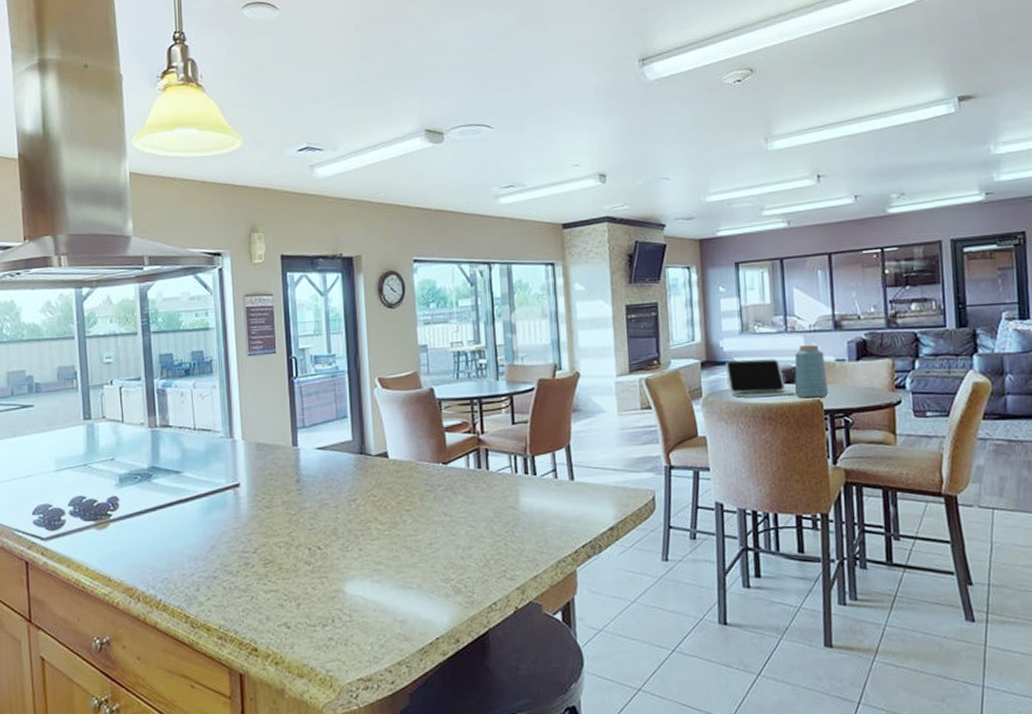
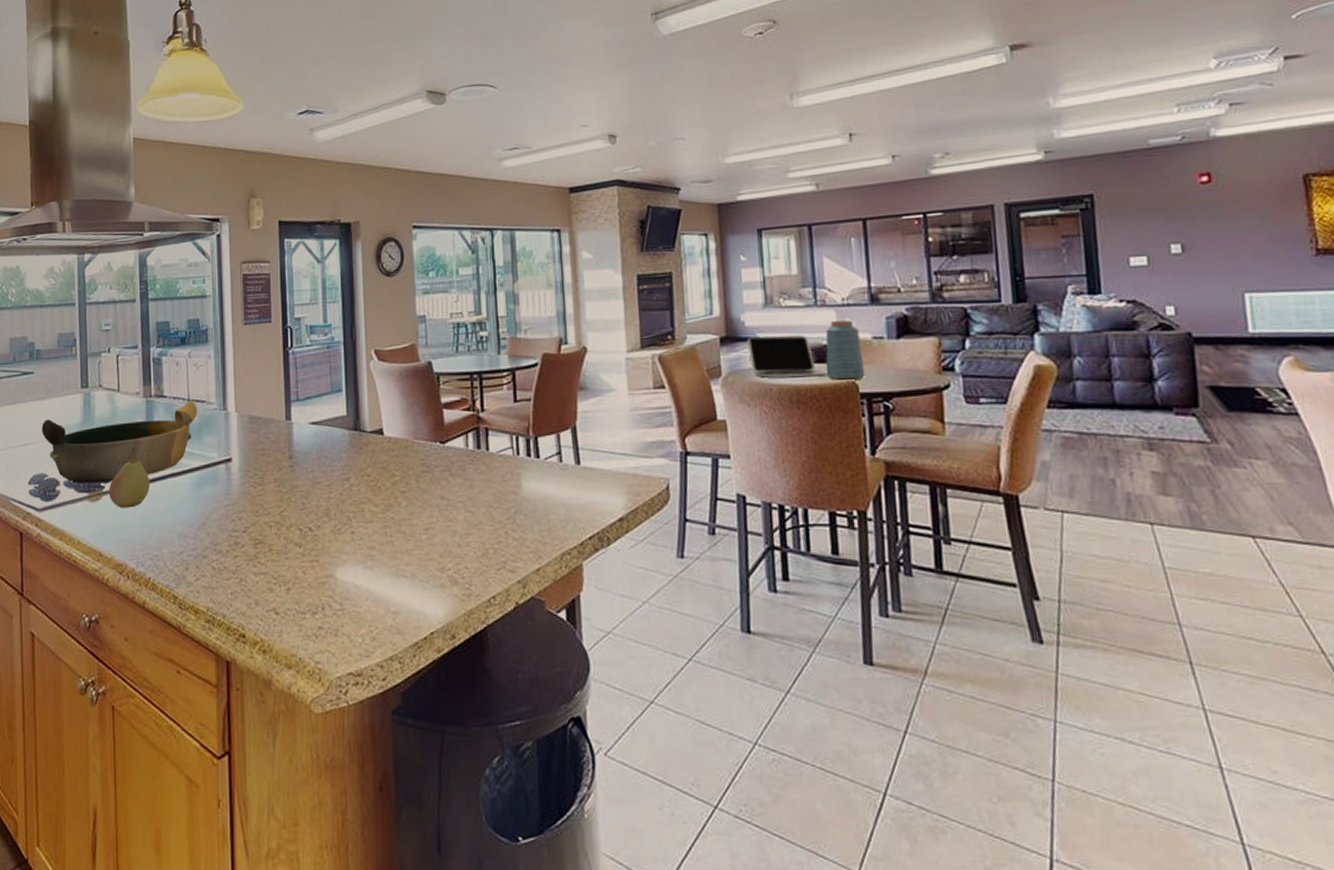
cooking pot: none [44,429,205,512] -> present [42,400,198,483]
fruit: none [115,476,158,535] -> present [108,448,150,508]

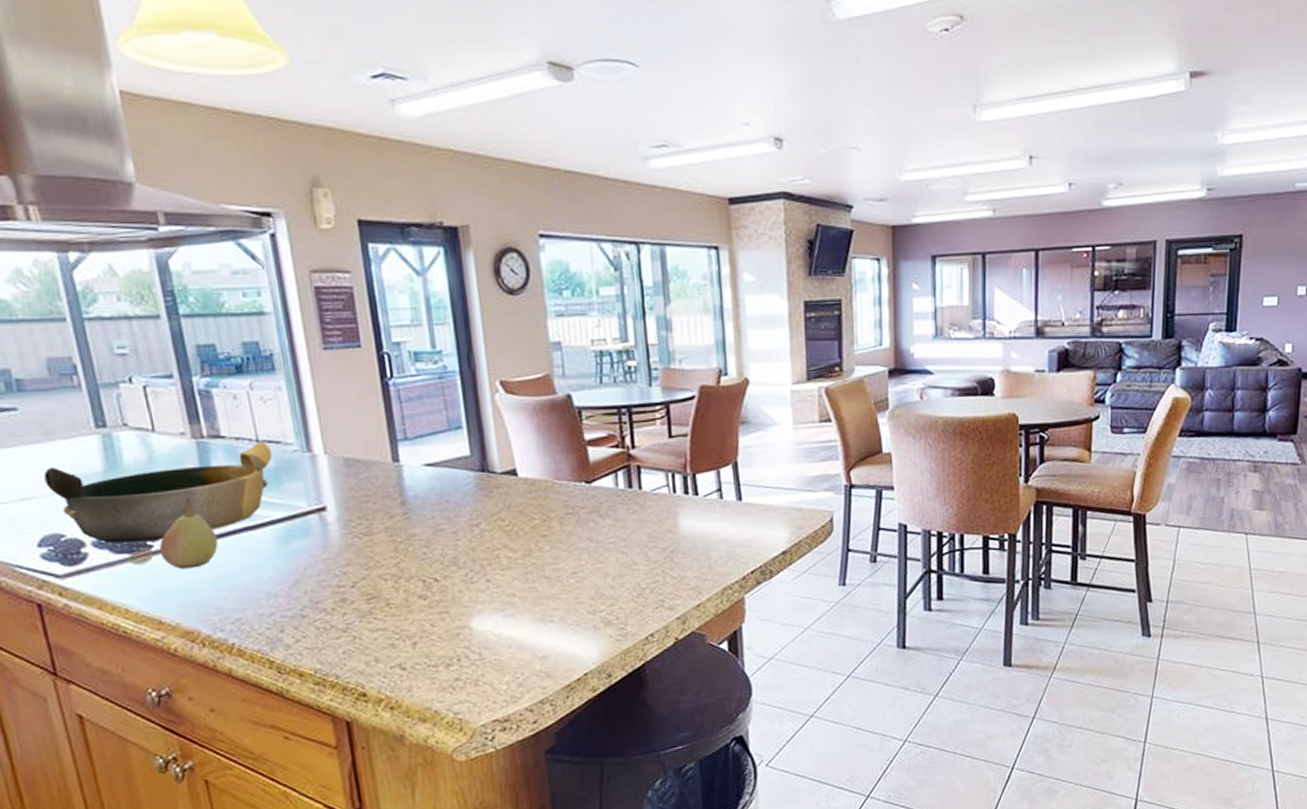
laptop: present [747,335,828,378] -> none [916,367,991,410]
vase: present [825,320,865,380] -> none [989,353,1025,413]

